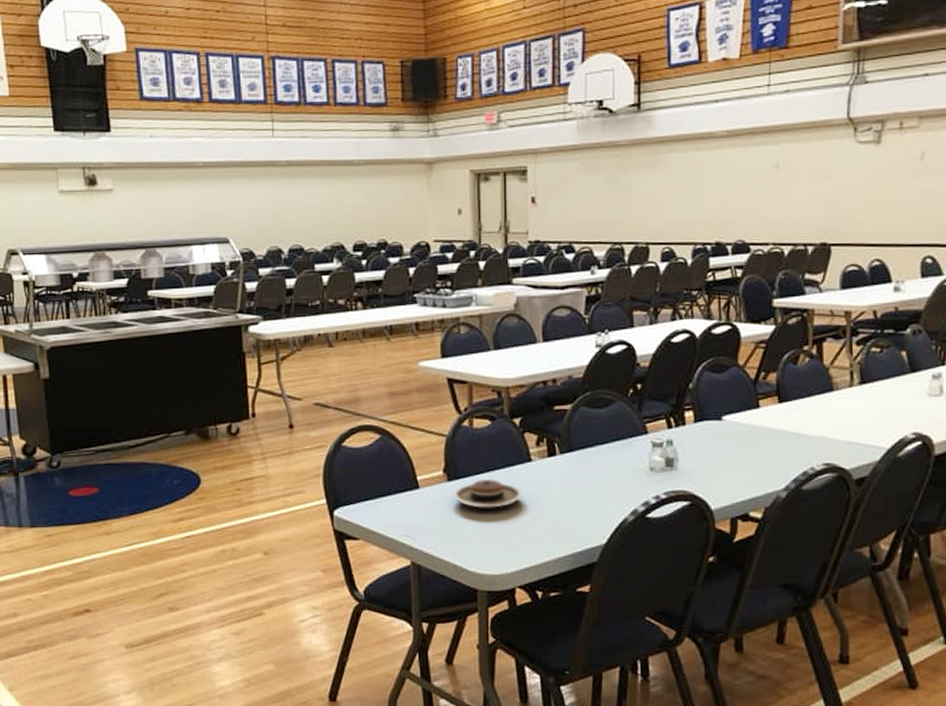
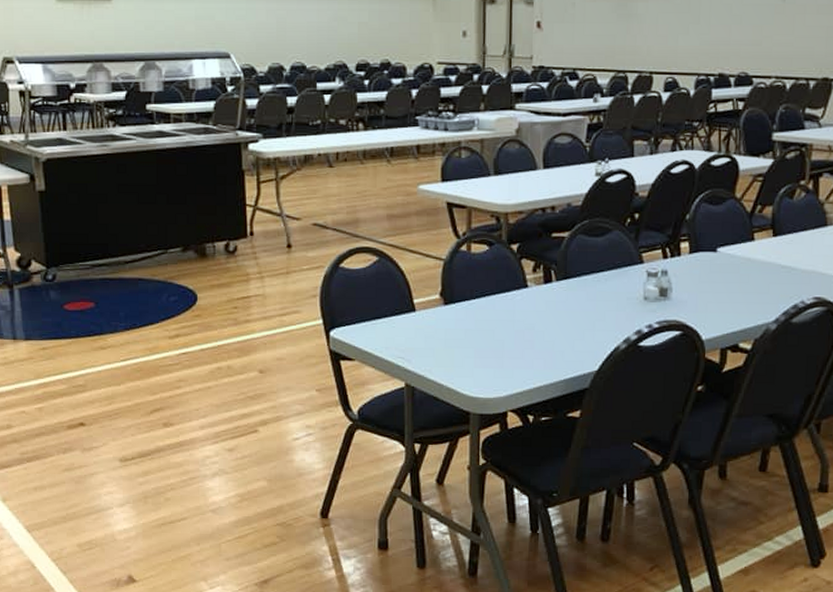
plate: present [453,479,522,508] -> none [449,304,518,333]

